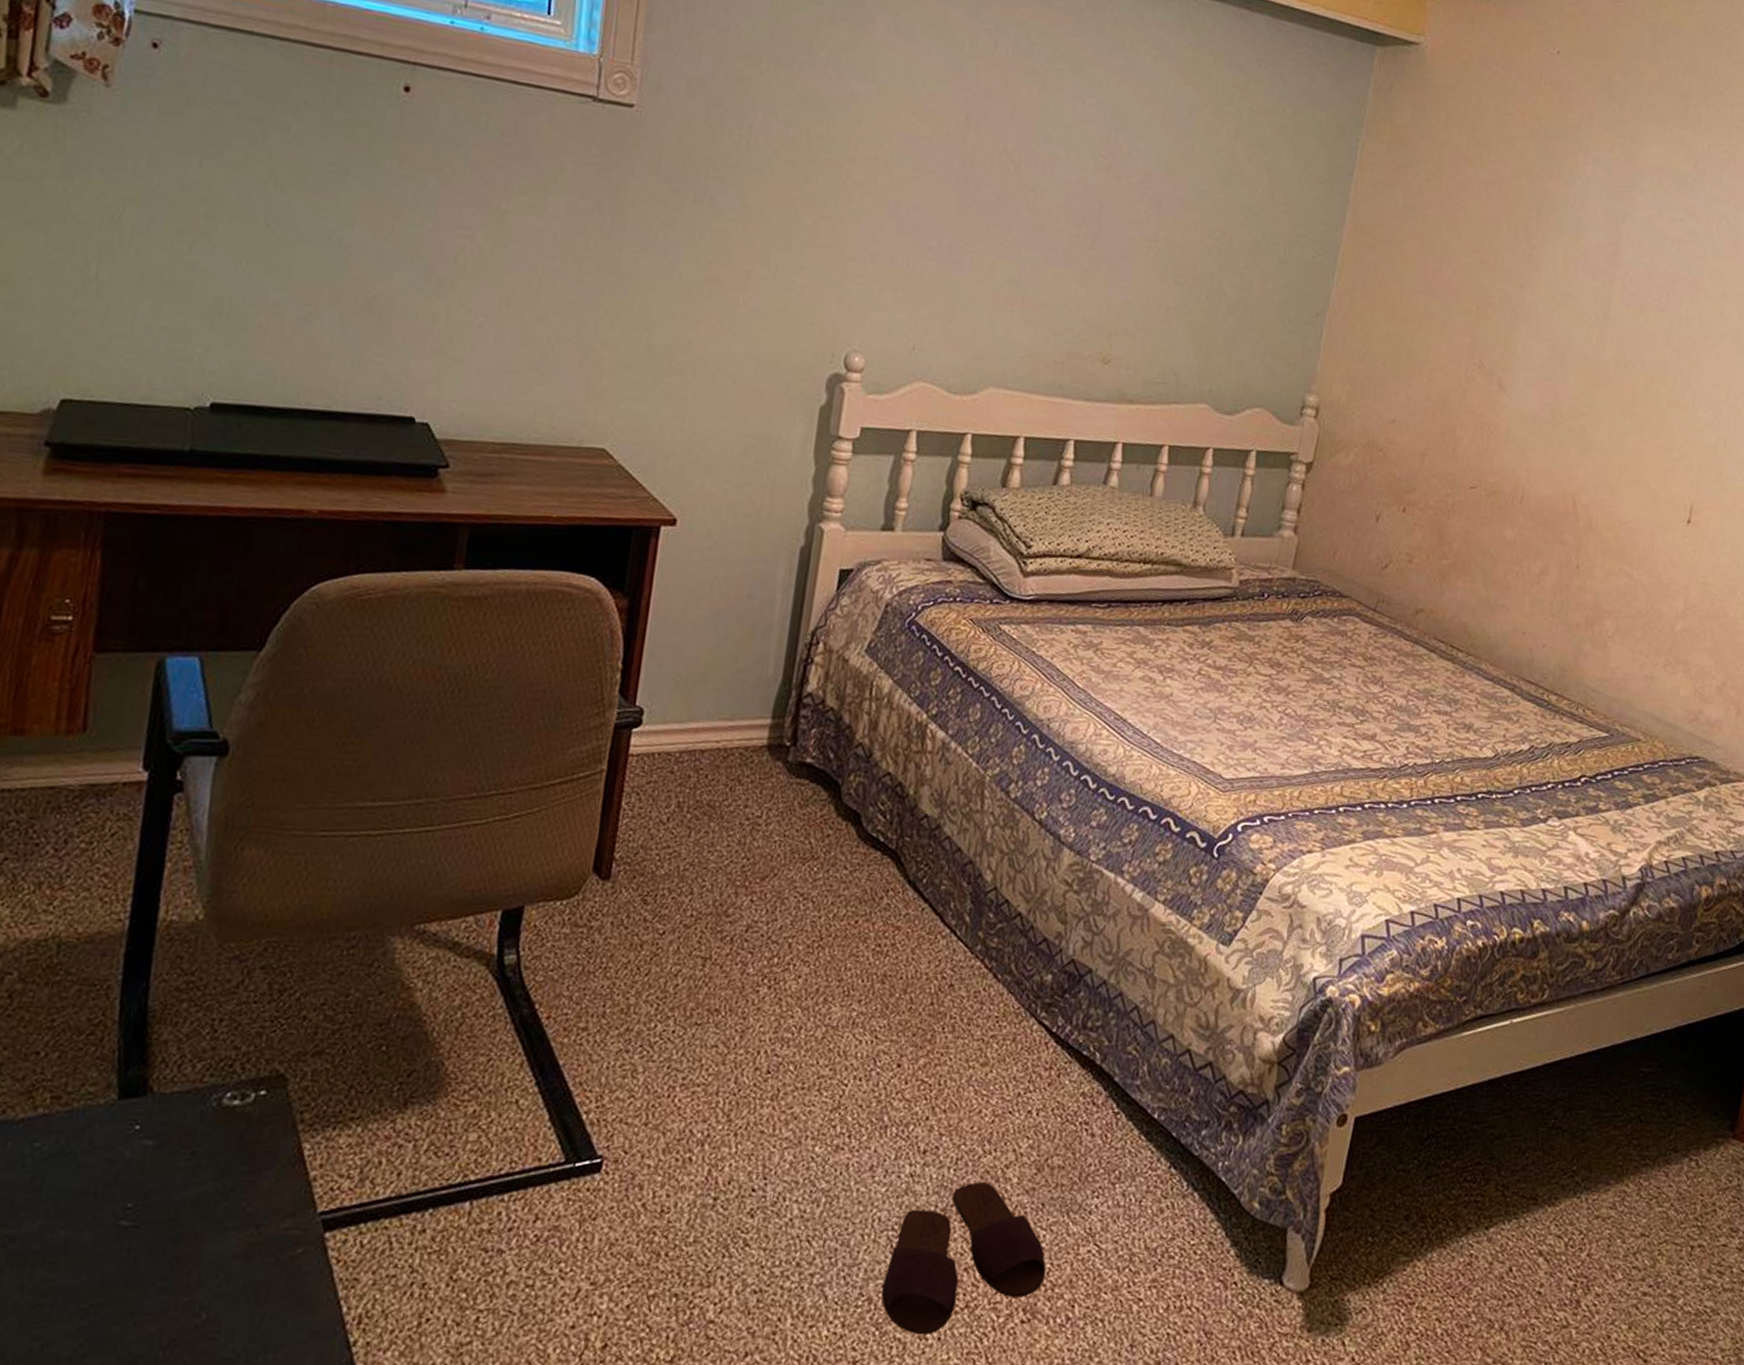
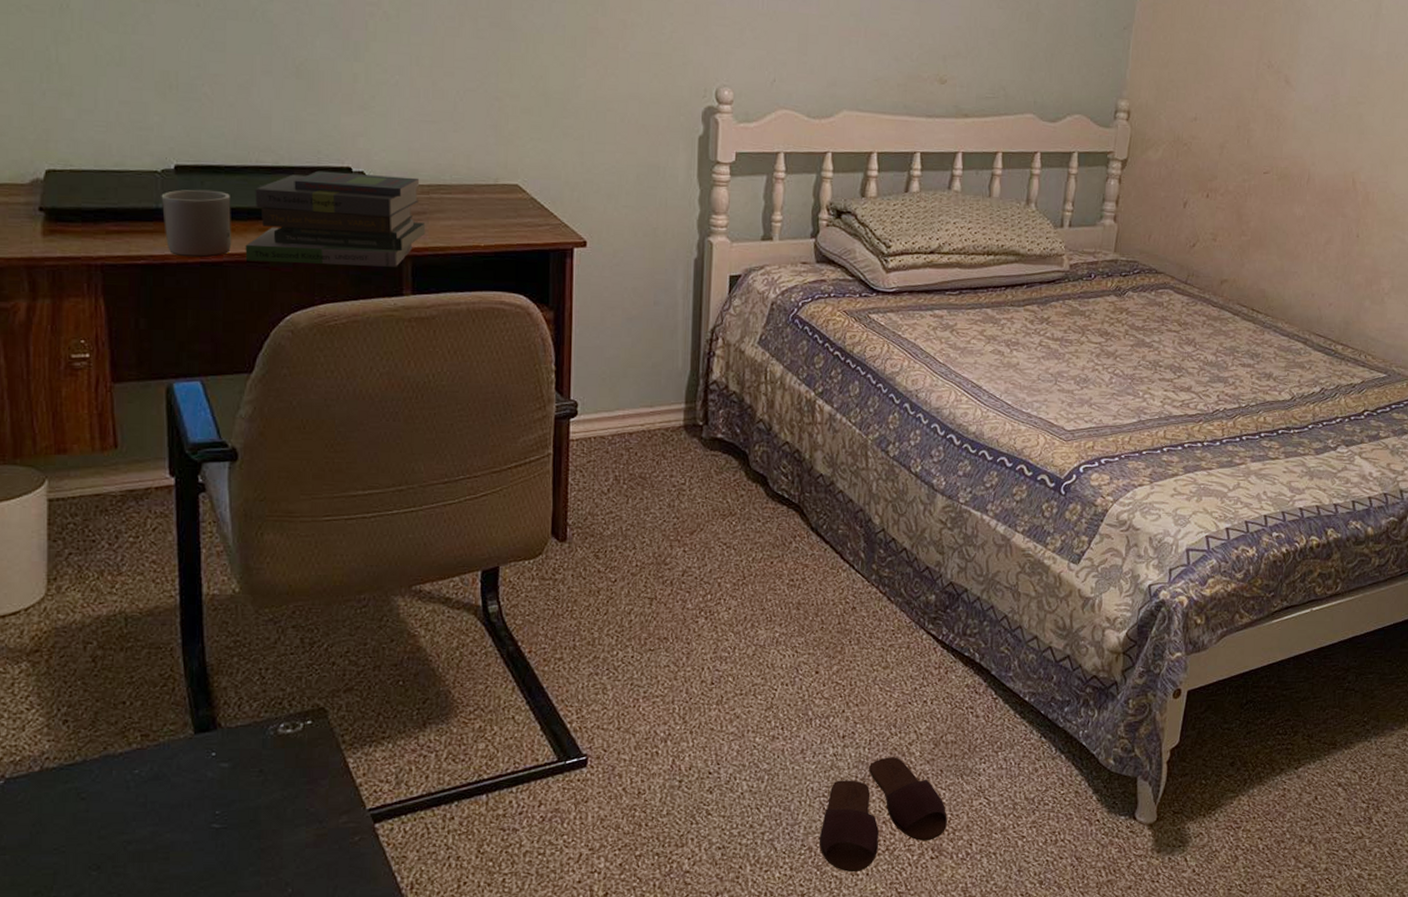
mug: none [186,431,270,512] -> present [161,189,232,258]
books: none [275,419,492,536] -> present [245,170,426,267]

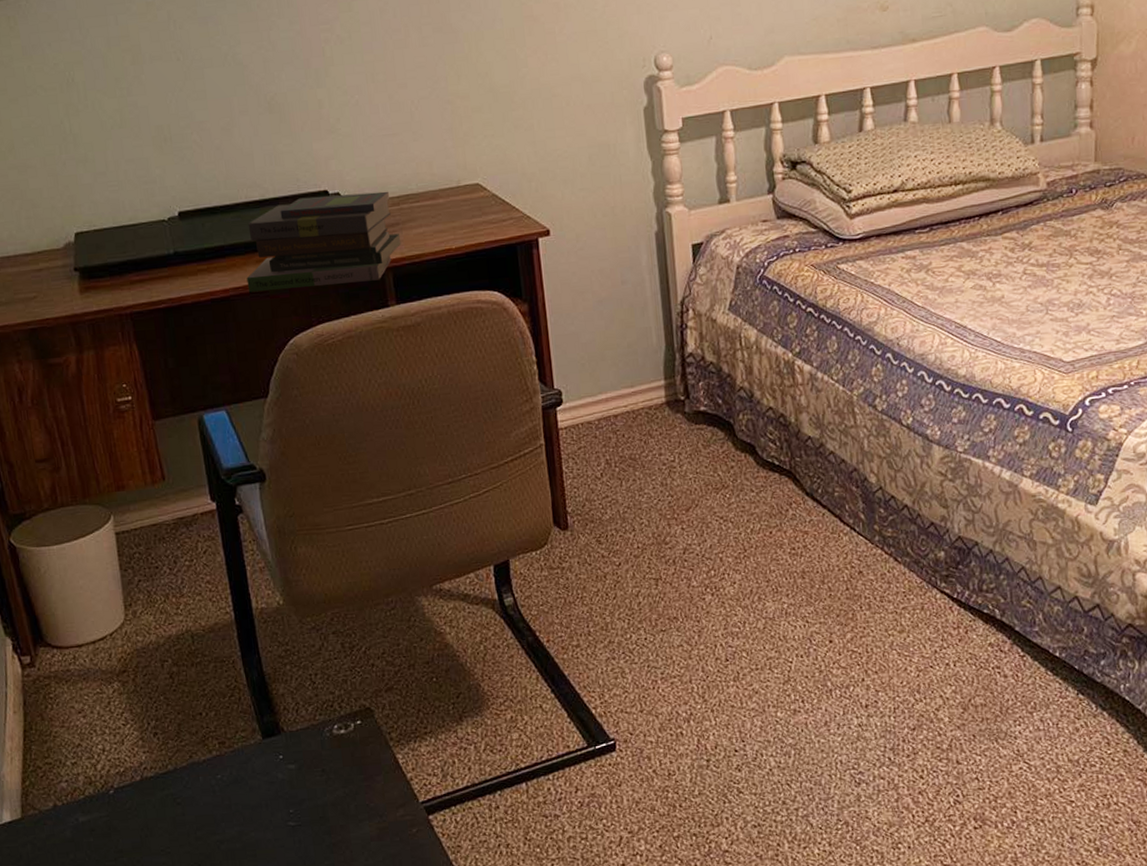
mug: present [161,189,232,258] -> none [170,230,235,297]
slippers: present [819,757,947,872] -> none [854,724,987,845]

